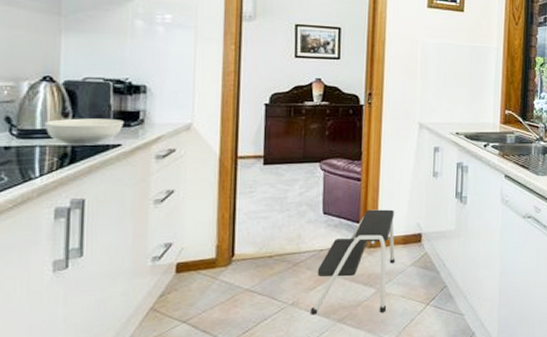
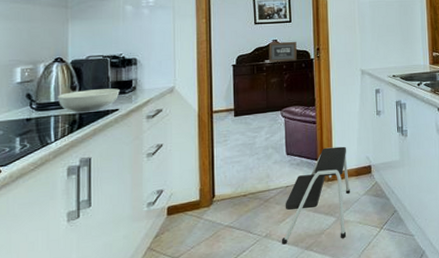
picture frame: none [309,81,345,106] -> present [268,41,297,63]

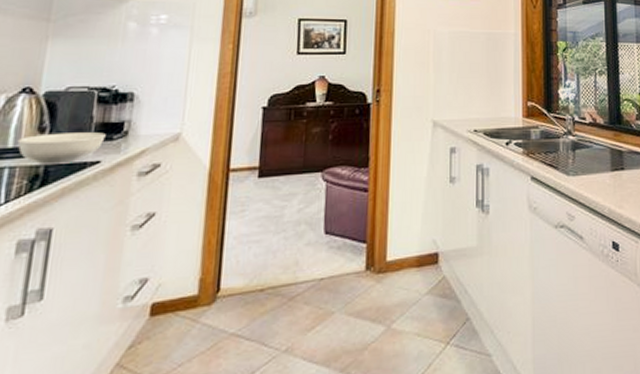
picture frame: present [268,41,297,63] -> none [311,79,350,106]
step stool: present [281,146,351,245] -> none [306,224,409,364]

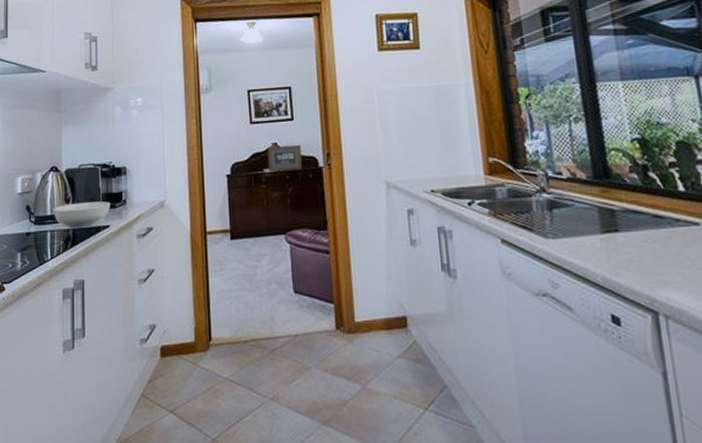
picture frame: none [311,79,350,106] -> present [267,144,302,173]

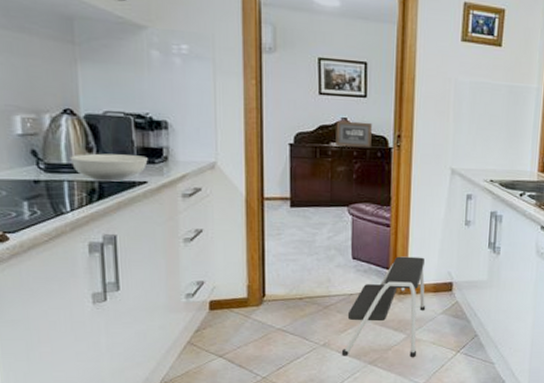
step stool: none [291,286,380,416] -> present [341,256,426,357]

